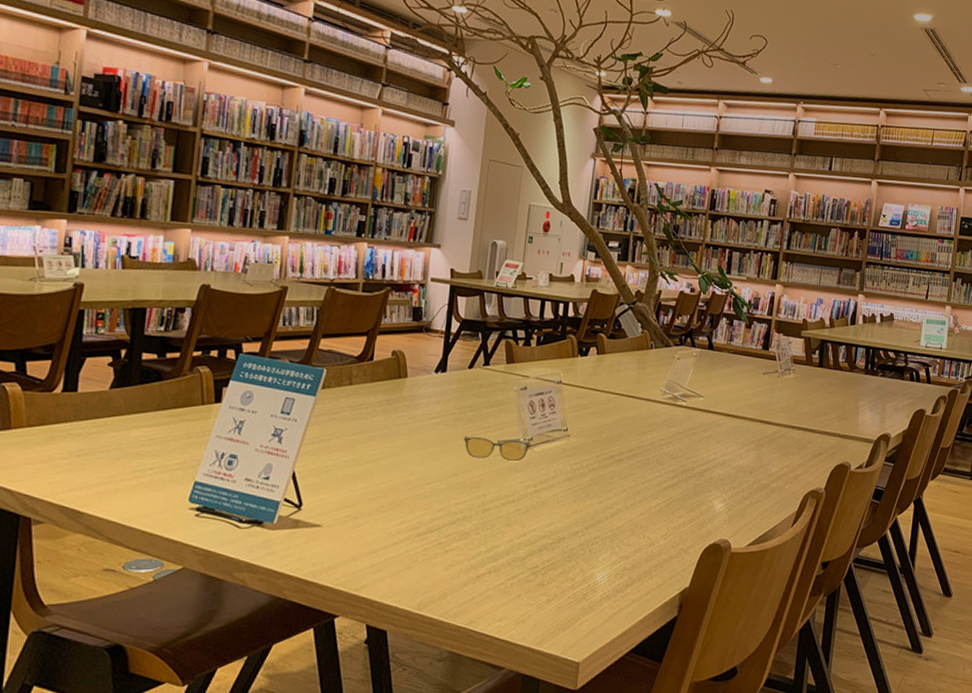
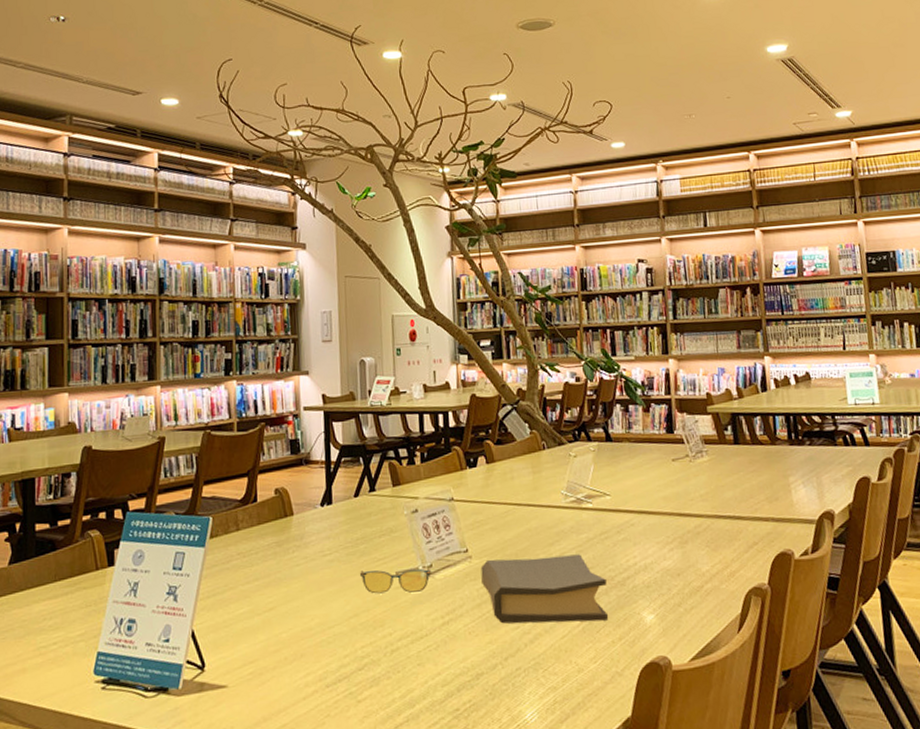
hardback book: none [576,439,687,504] -> present [480,554,609,624]

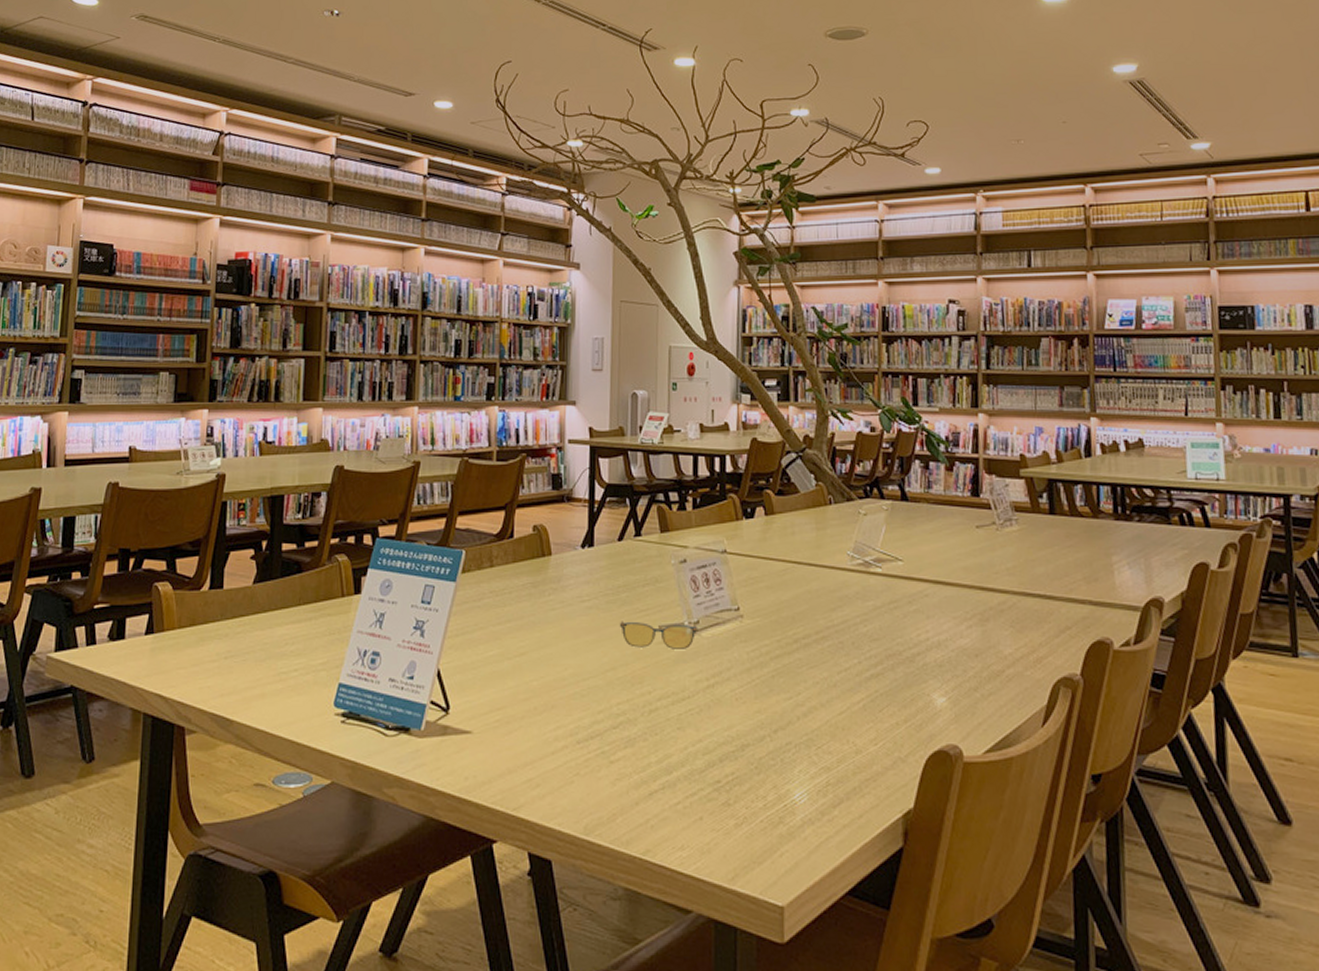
hardback book: present [480,554,609,624] -> none [752,620,894,699]

